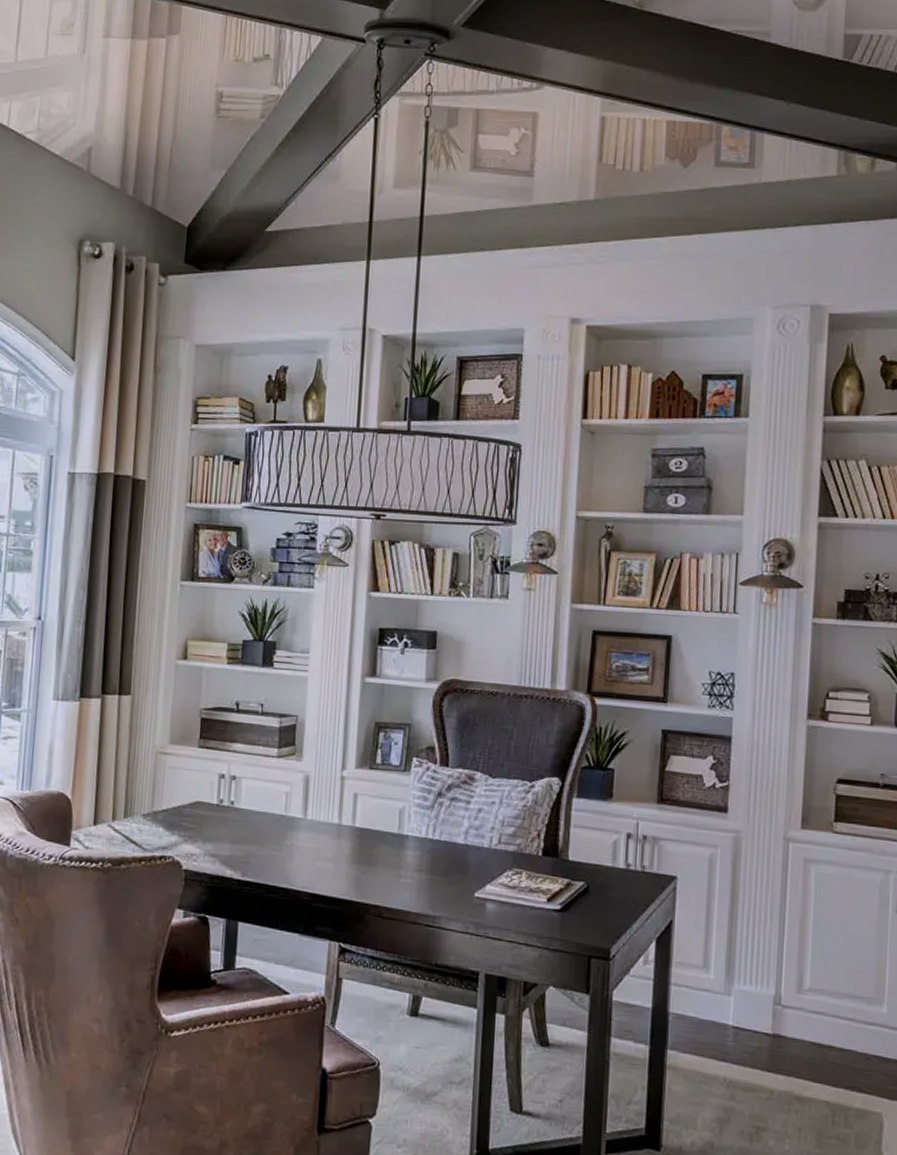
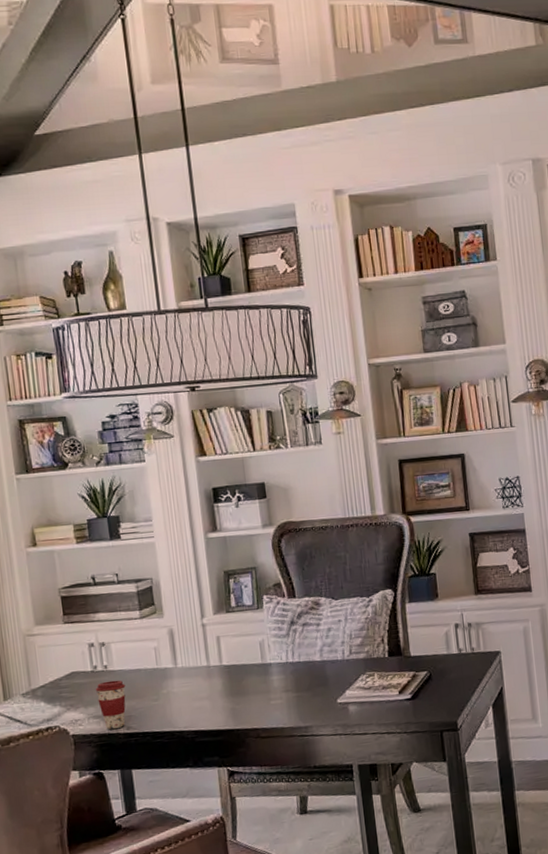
coffee cup: none [217,818,249,873] -> present [95,680,126,730]

